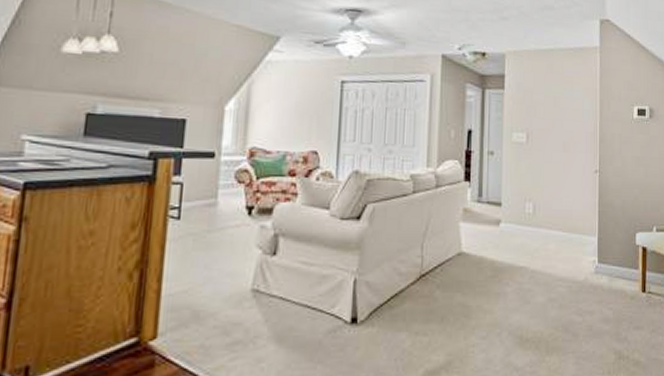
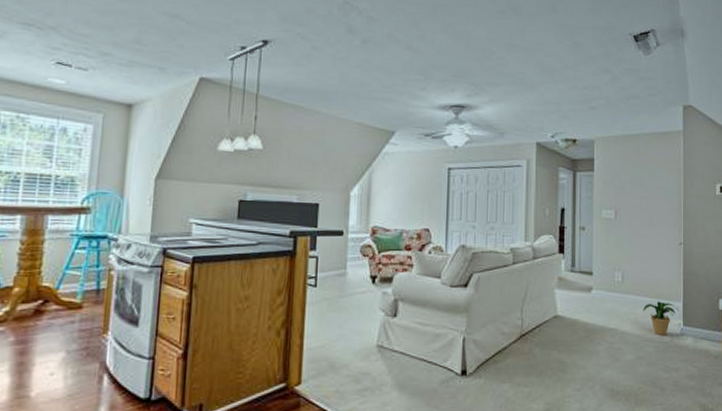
potted plant: none [554,236,594,274] -> present [642,301,679,335]

